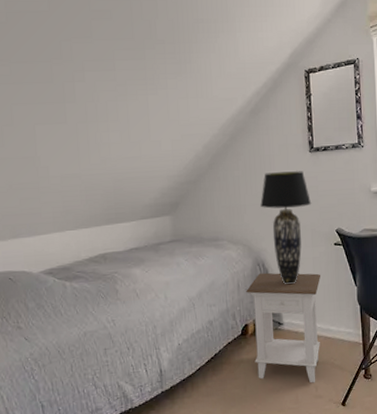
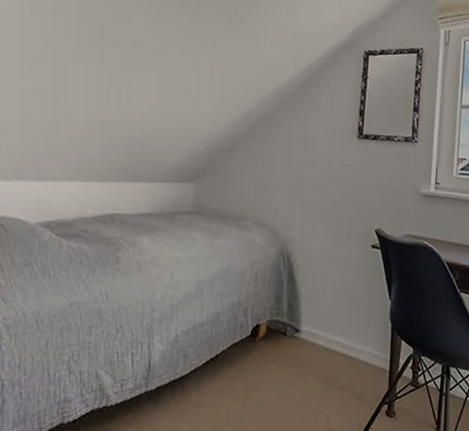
nightstand: present [246,272,321,383] -> none [260,266,352,412]
table lamp: present [260,171,312,285] -> none [295,153,353,286]

